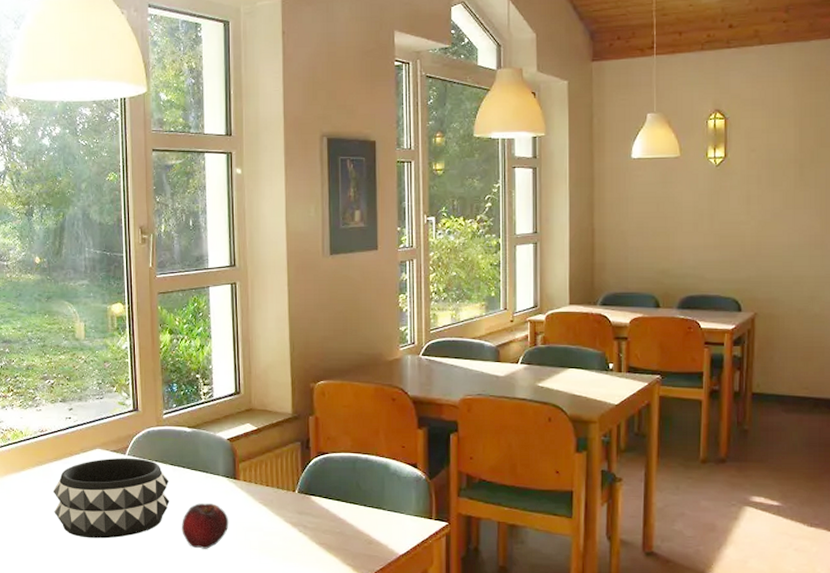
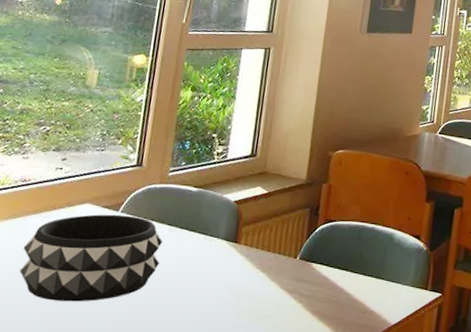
fruit: present [182,503,229,549] -> none [167,266,222,316]

